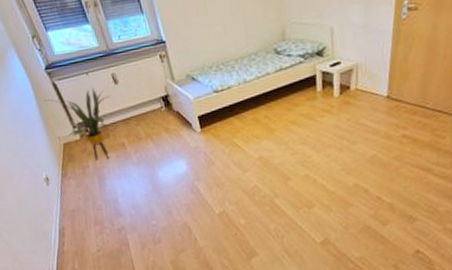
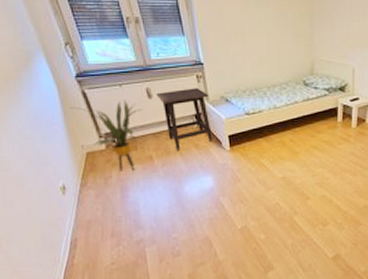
side table: none [122,68,183,137] -> present [156,88,214,151]

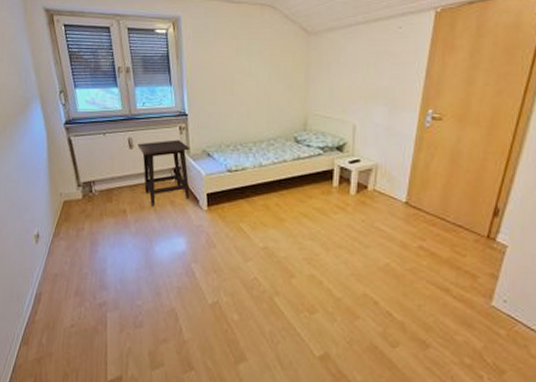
house plant: present [70,100,142,171] -> none [55,149,122,224]

